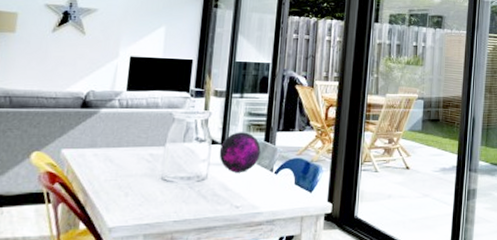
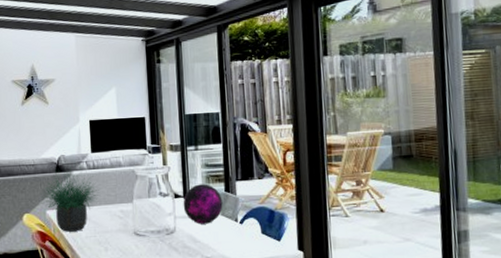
potted plant: none [57,103,129,174] -> present [41,165,99,232]

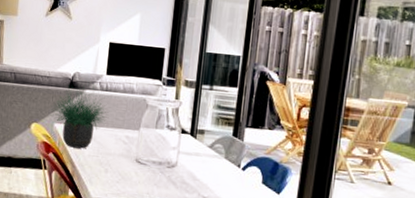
decorative orb: present [183,184,223,224] -> none [188,124,229,165]

